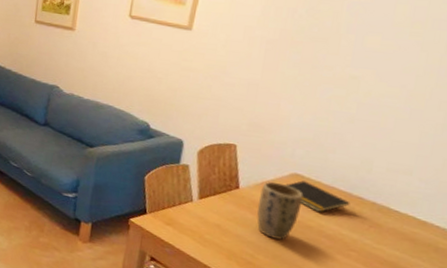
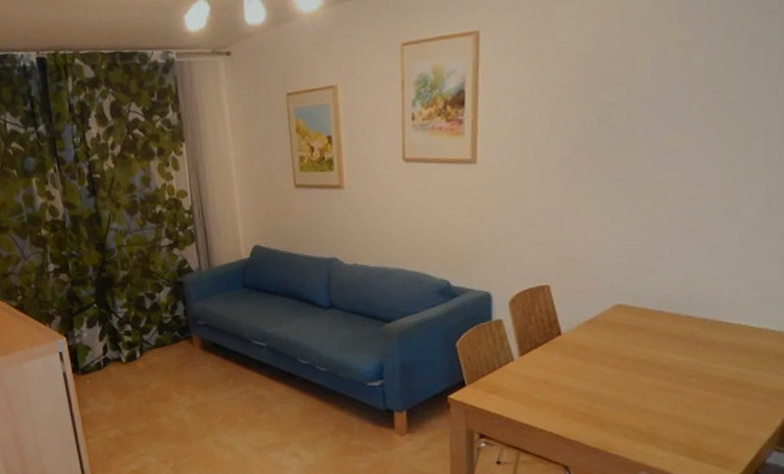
plant pot: present [257,181,303,240] -> none [584,318,631,383]
notepad: present [286,180,351,213] -> none [611,311,681,343]

